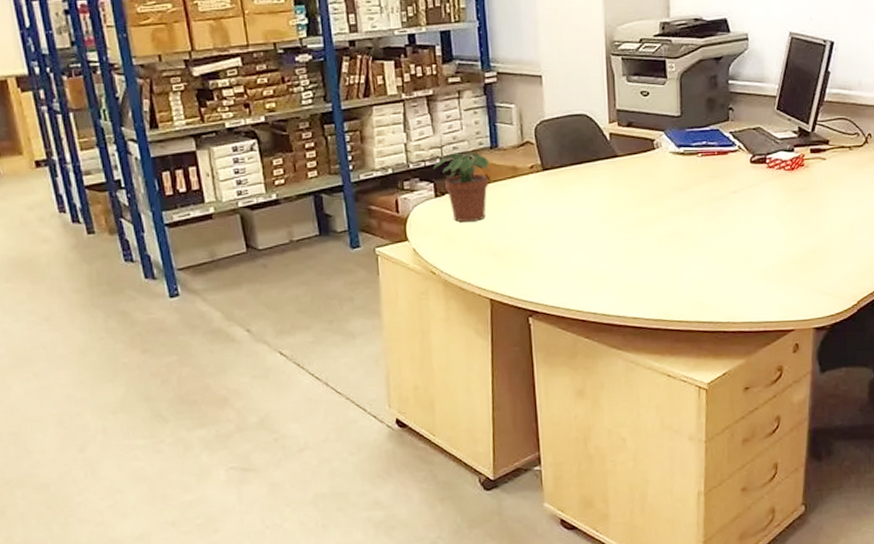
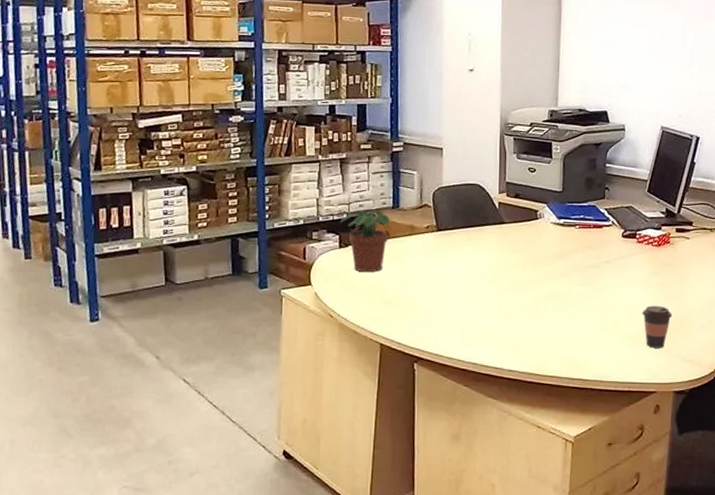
coffee cup: none [776,236,810,283] -> present [642,305,673,348]

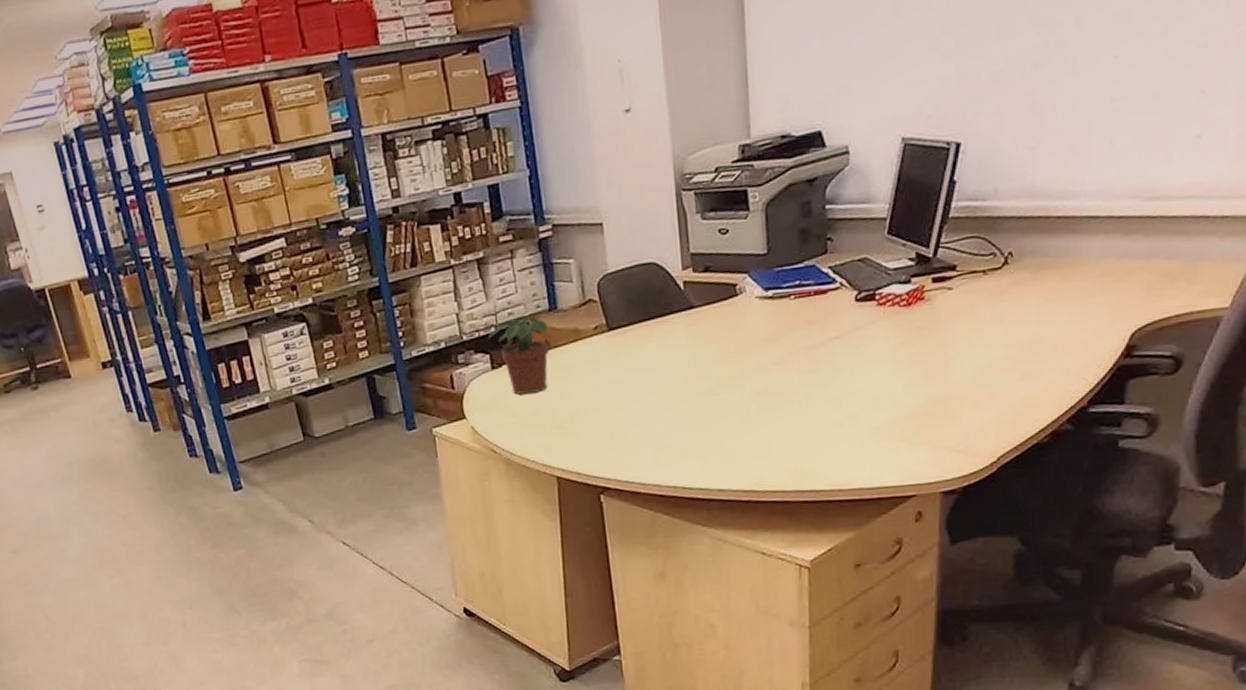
coffee cup: present [642,305,673,348] -> none [890,384,934,441]

